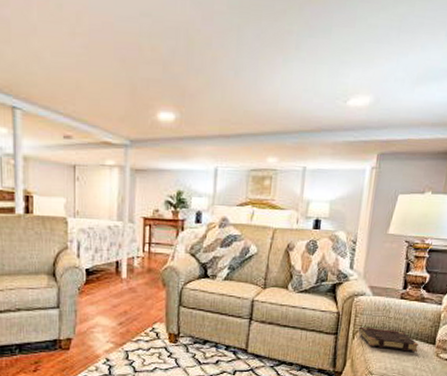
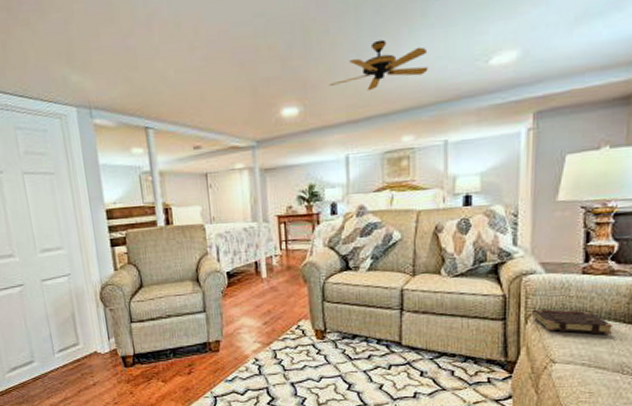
ceiling fan: none [206,63,298,110] -> present [329,39,428,91]

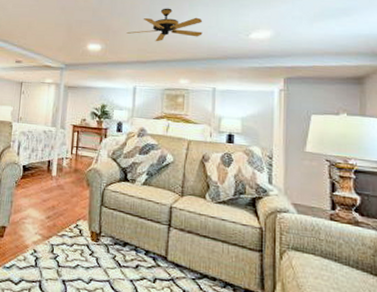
book: present [533,309,614,335] -> none [287,246,362,284]

